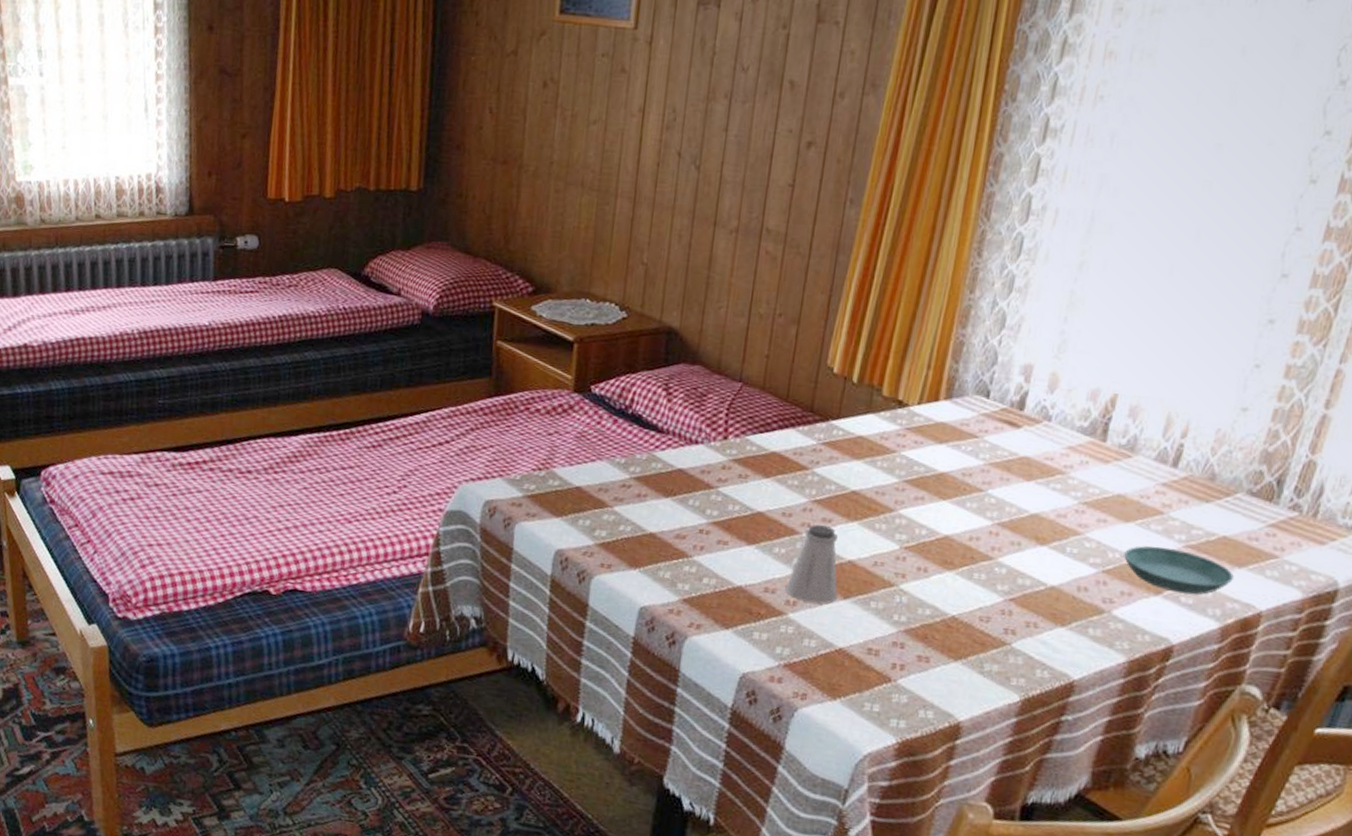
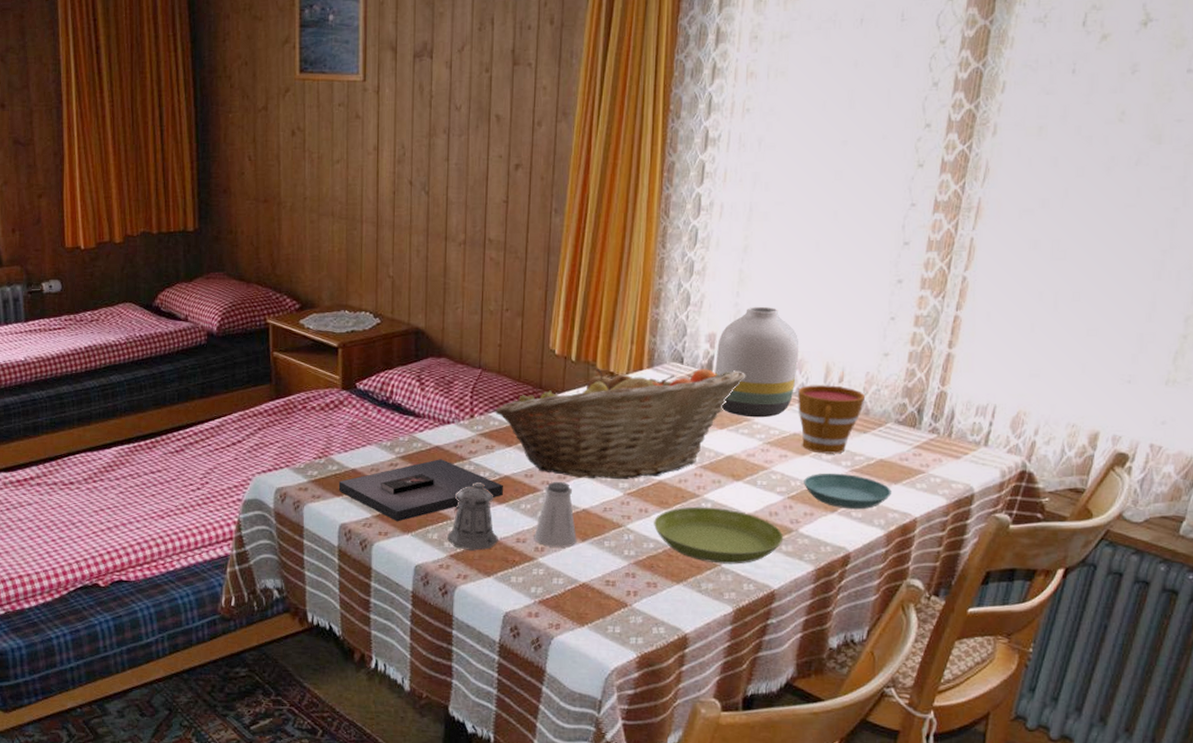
book: none [558,484,755,554] -> present [338,459,503,522]
pepper shaker: none [681,516,743,597] -> present [447,482,498,551]
fruit basket: none [753,393,1066,531] -> present [495,368,746,479]
saucer: none [933,570,1093,646] -> present [654,506,784,564]
vase: none [1026,336,1137,472] -> present [714,306,800,418]
cup: none [1126,438,1213,525] -> present [798,385,866,454]

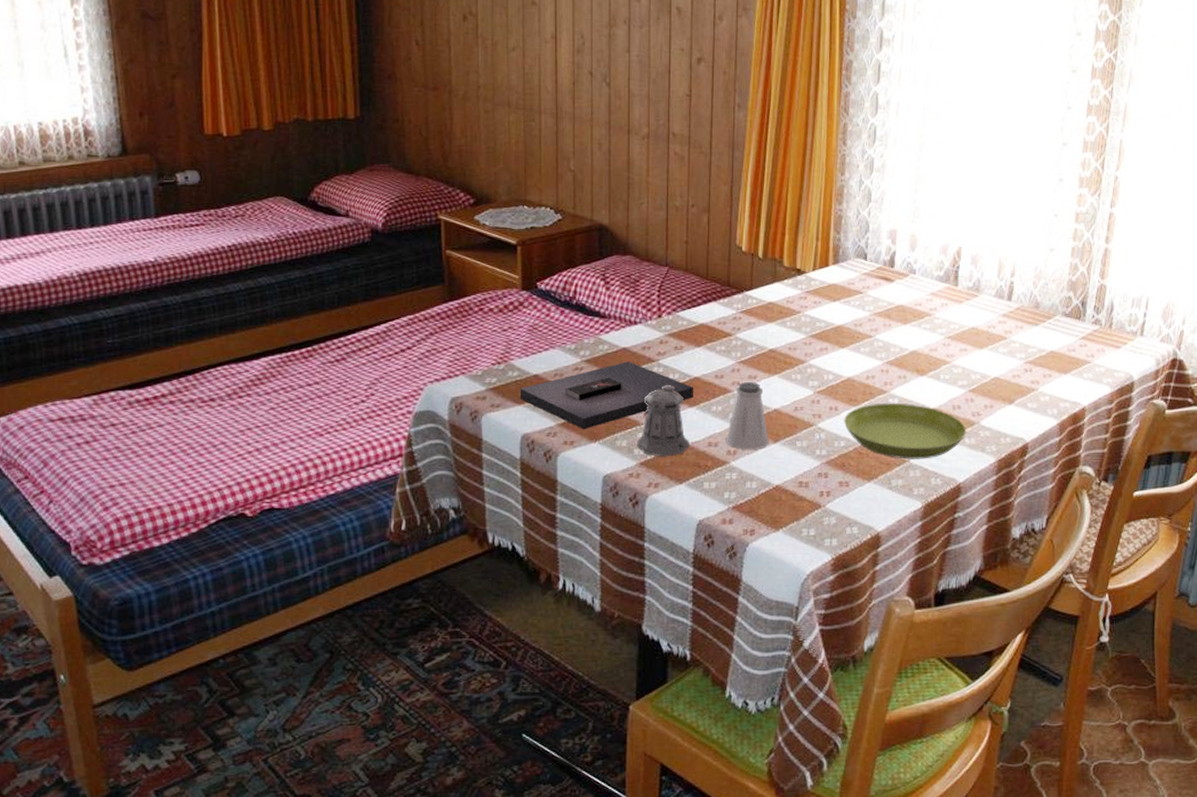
fruit basket: present [495,368,746,479] -> none [683,265,926,378]
vase: present [714,306,800,418] -> none [896,203,974,313]
cup: present [798,385,866,454] -> none [975,280,1036,347]
saucer: present [804,473,891,510] -> none [983,365,1062,401]

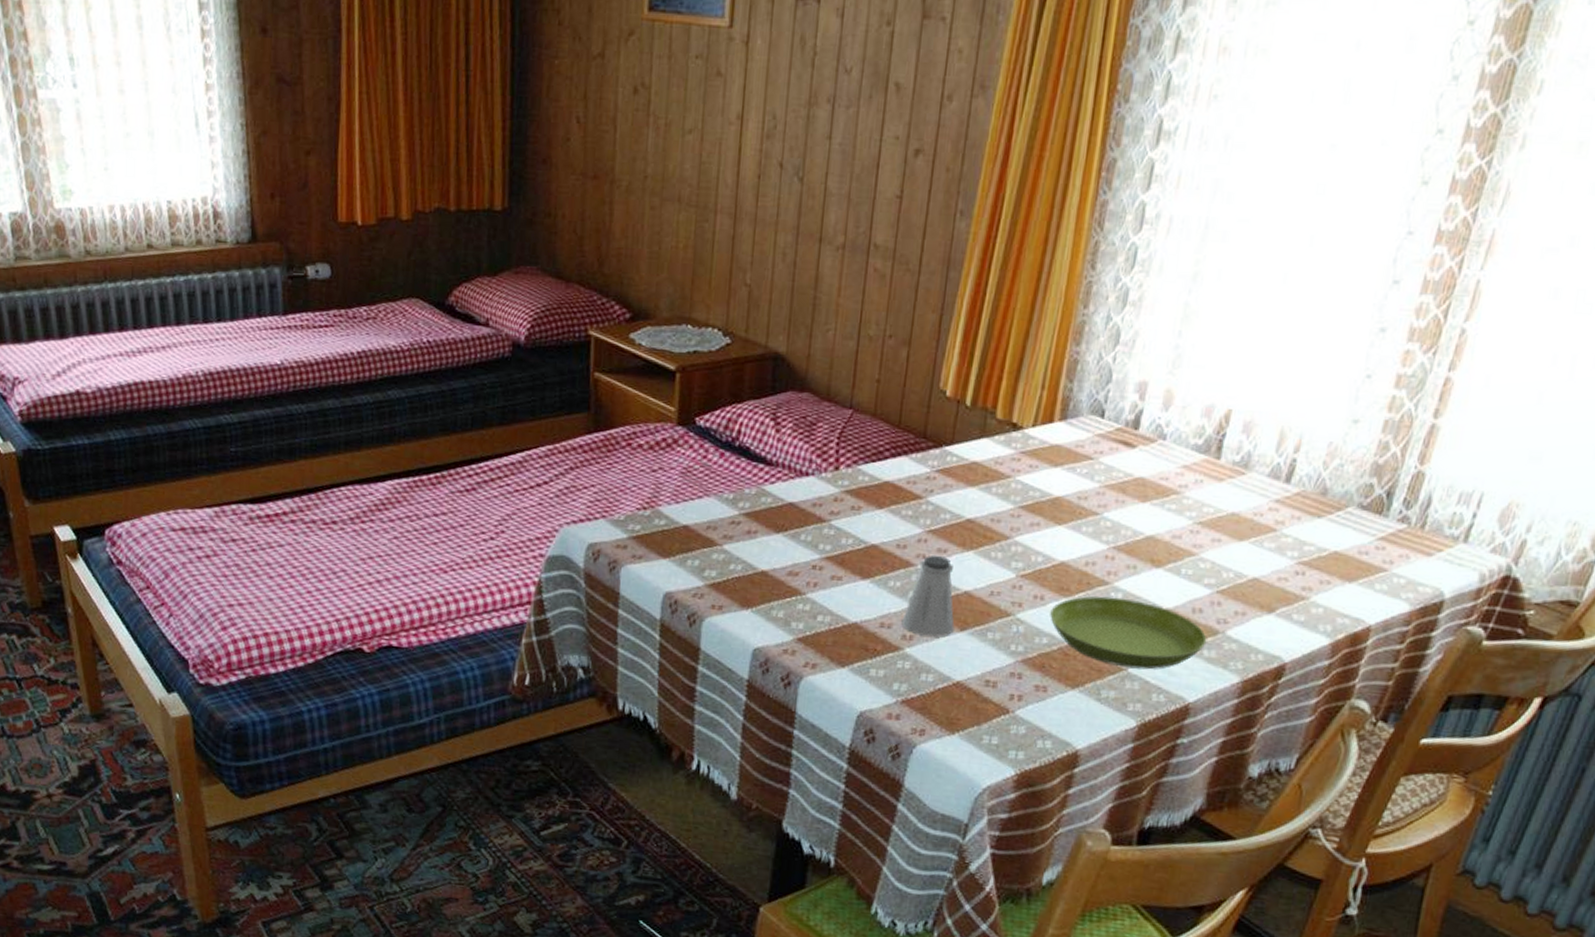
book: present [519,362,693,430] -> none [665,519,869,594]
pepper shaker: present [637,385,690,457] -> none [795,551,858,635]

